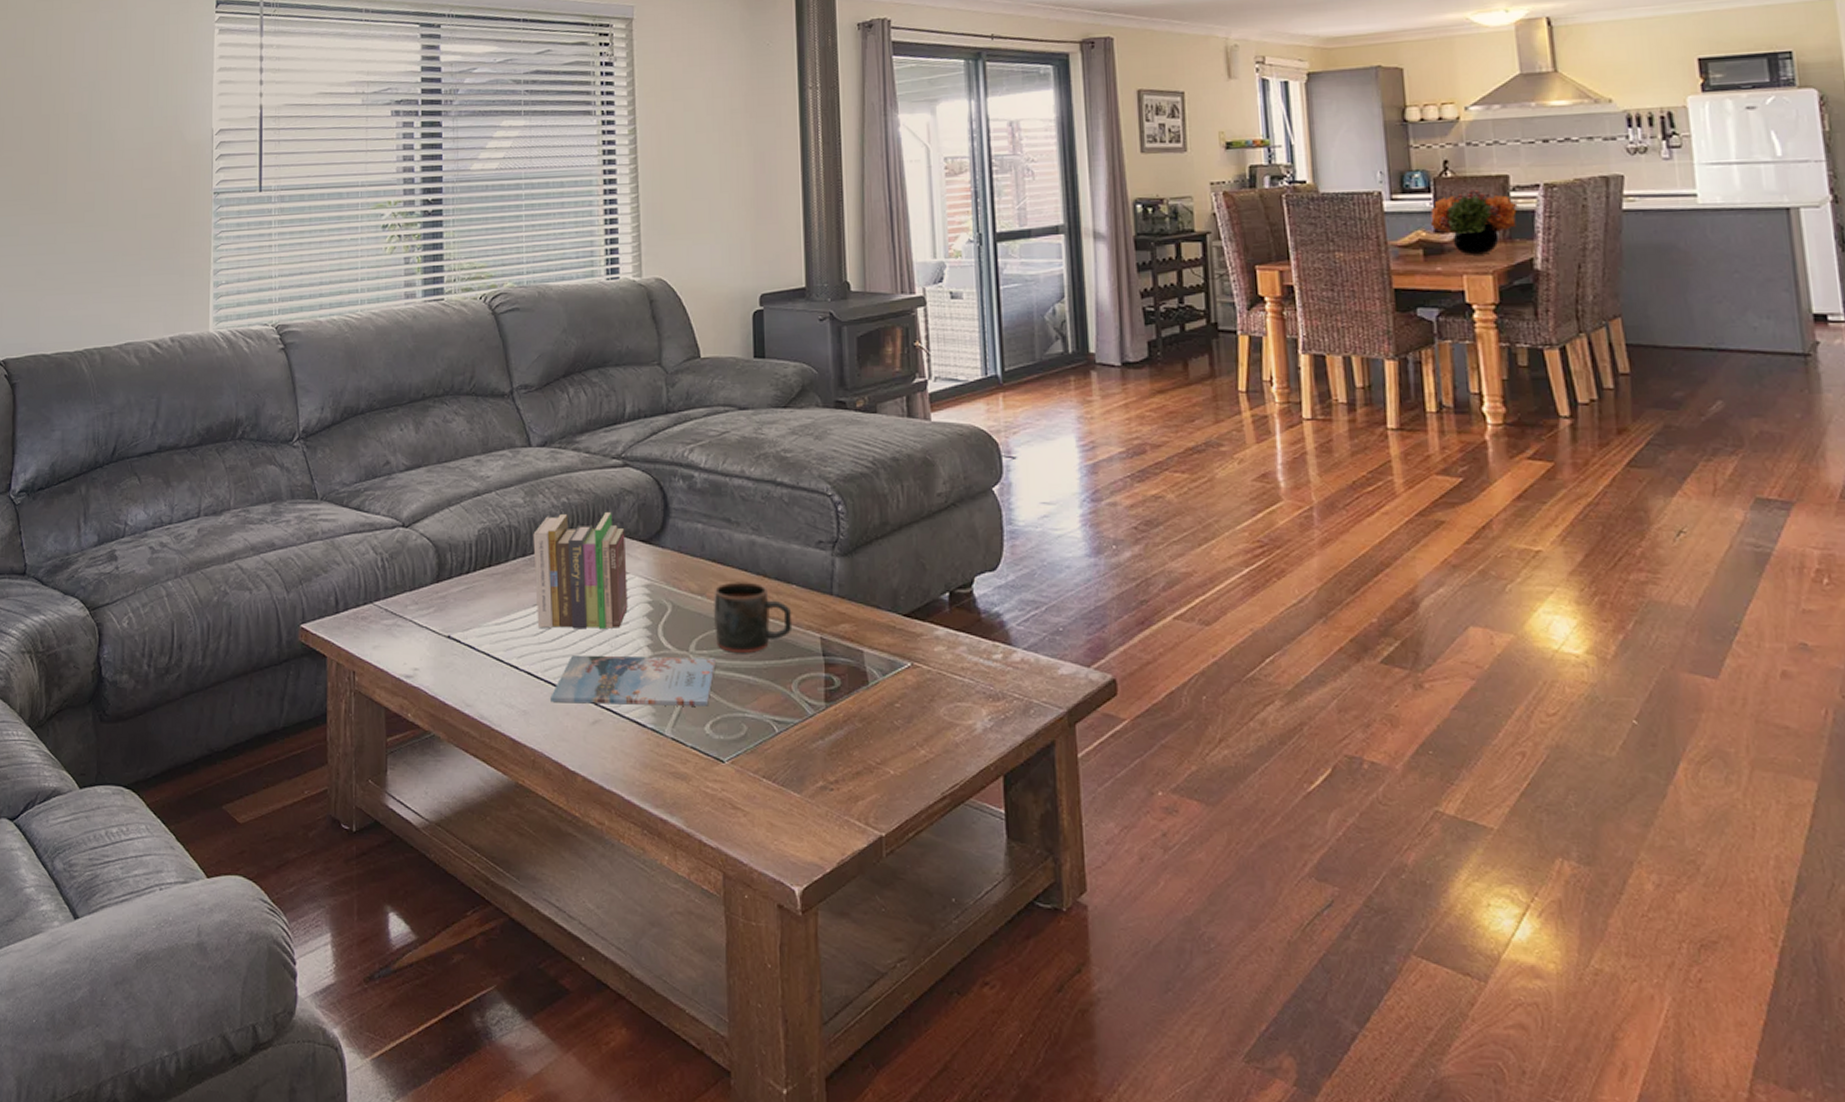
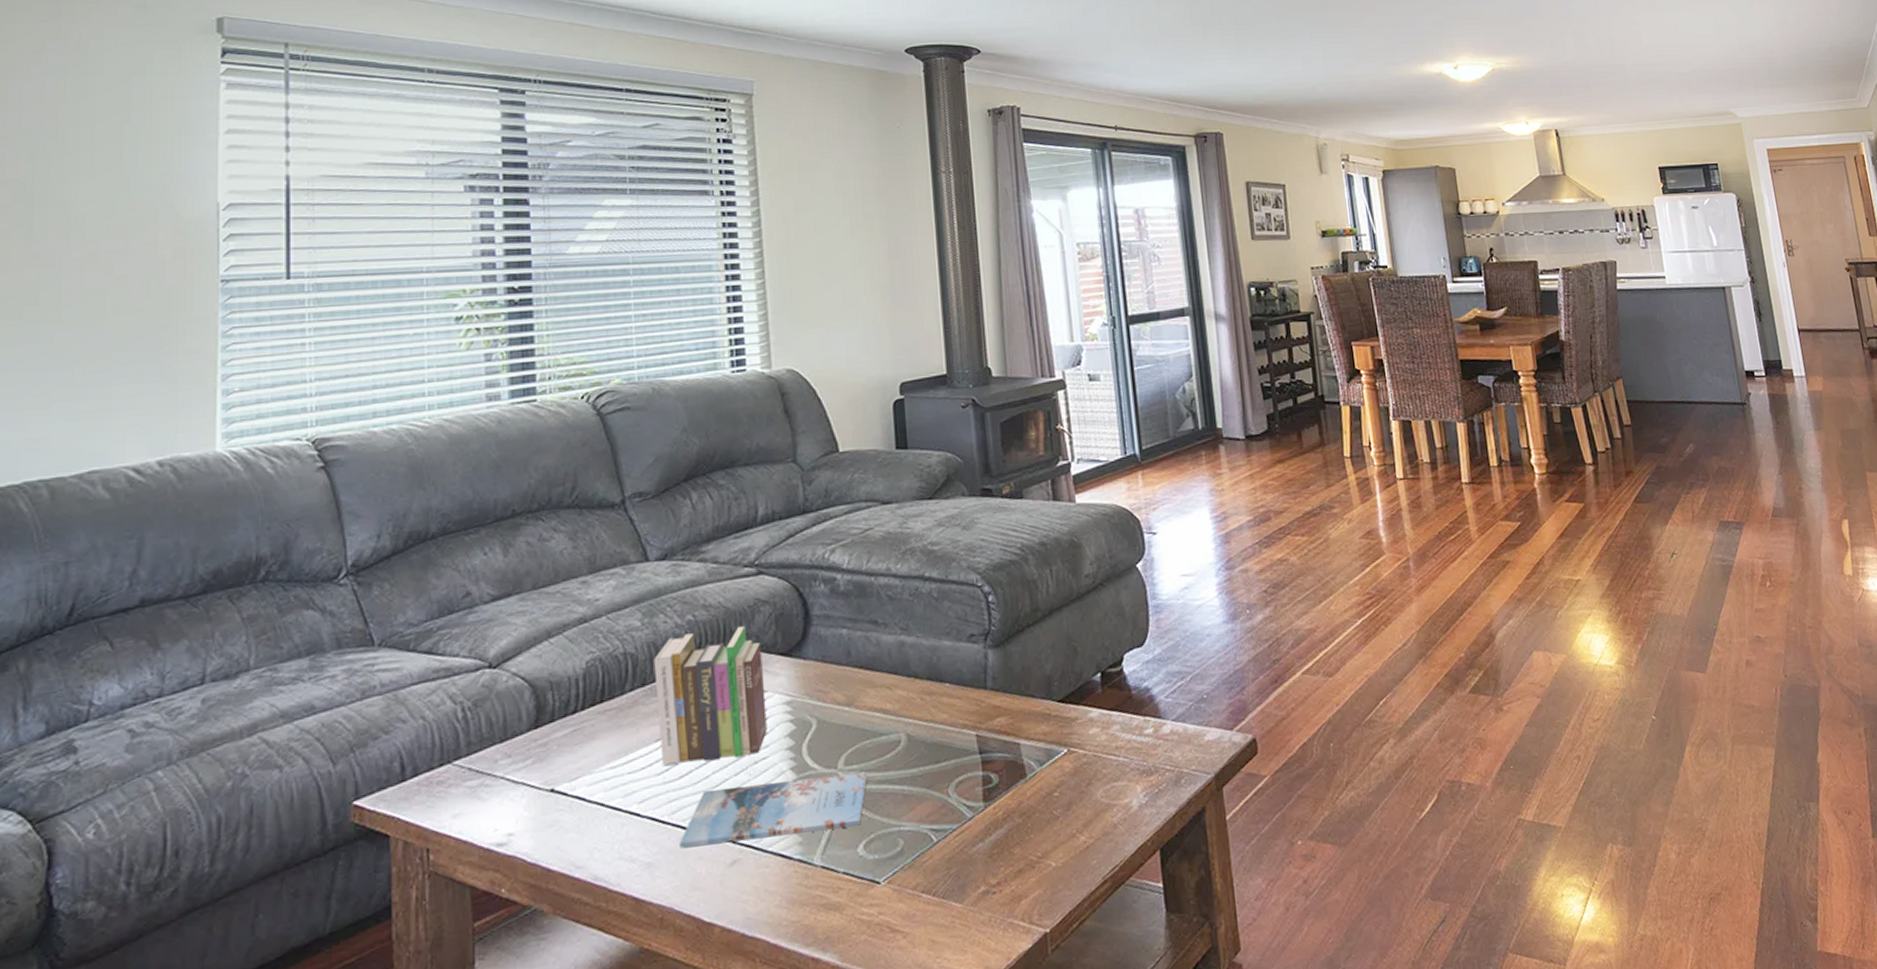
mug: present [714,582,793,653] -> none [862,685,947,764]
flower arrangement: present [1430,189,1518,255] -> none [1482,272,1545,330]

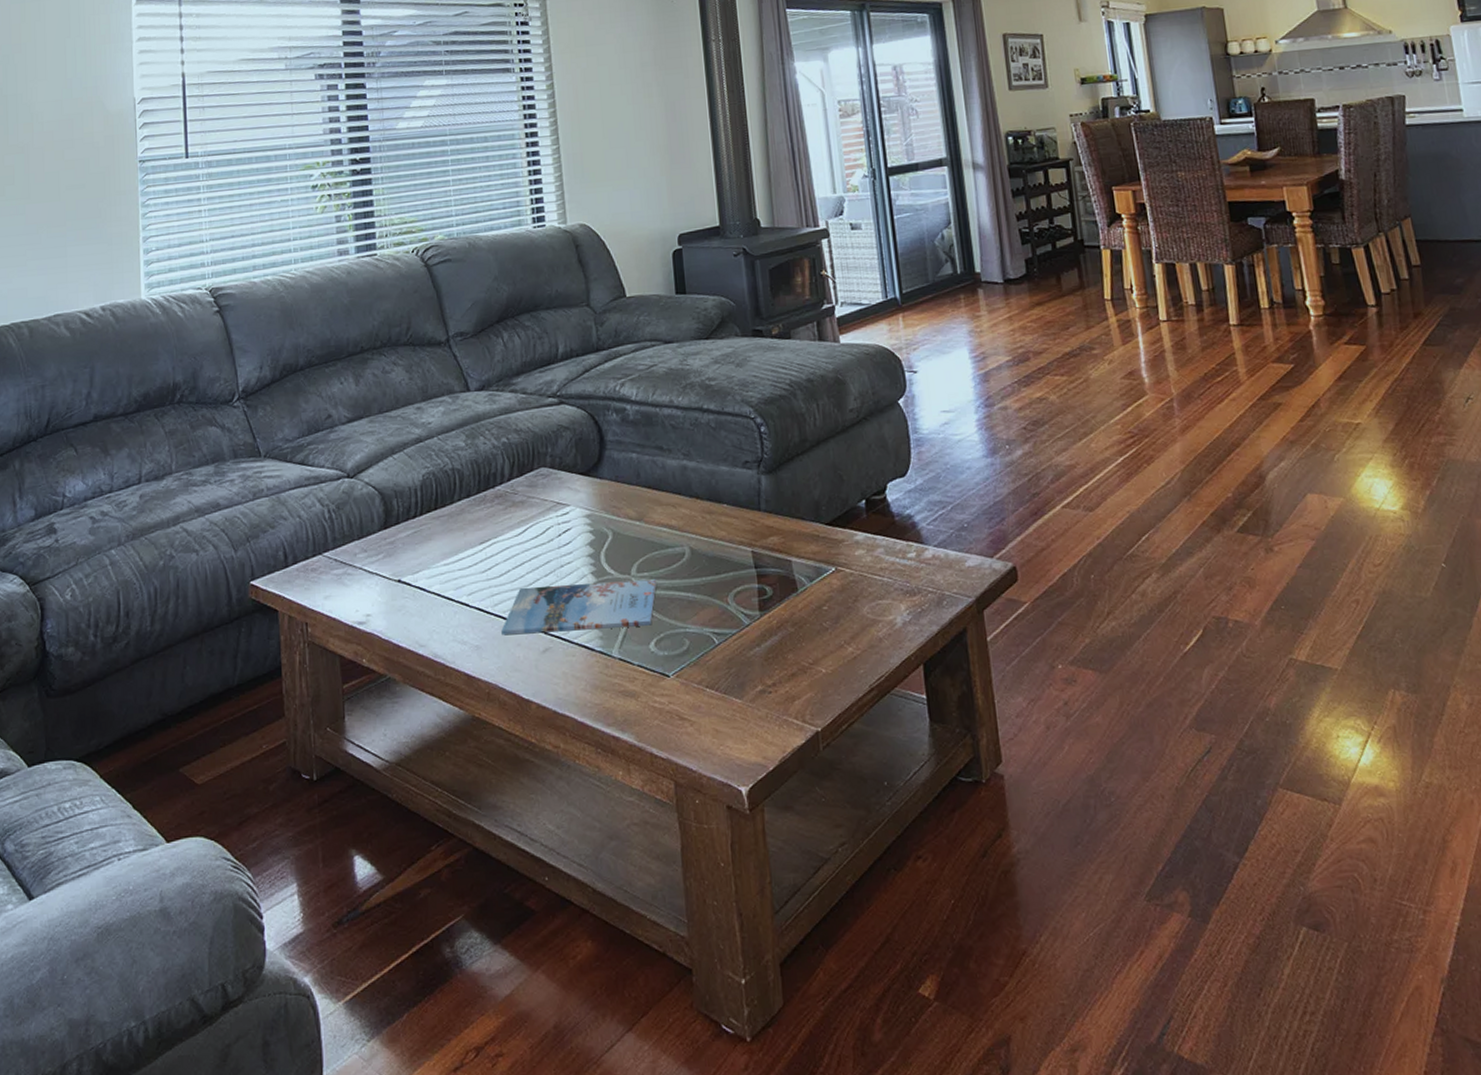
books: present [654,625,767,765] -> none [476,448,571,564]

